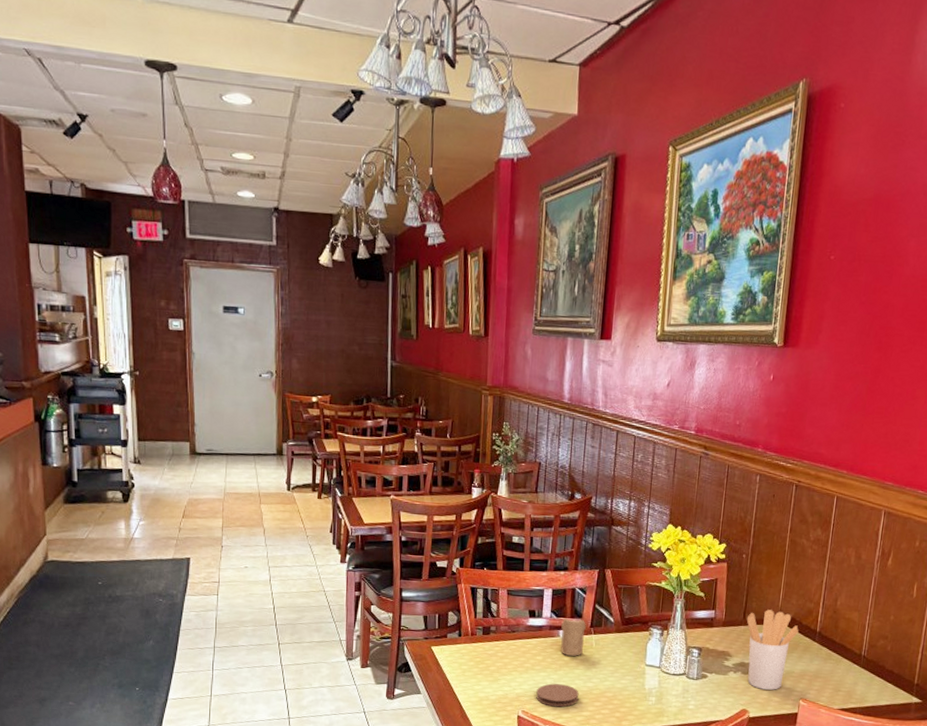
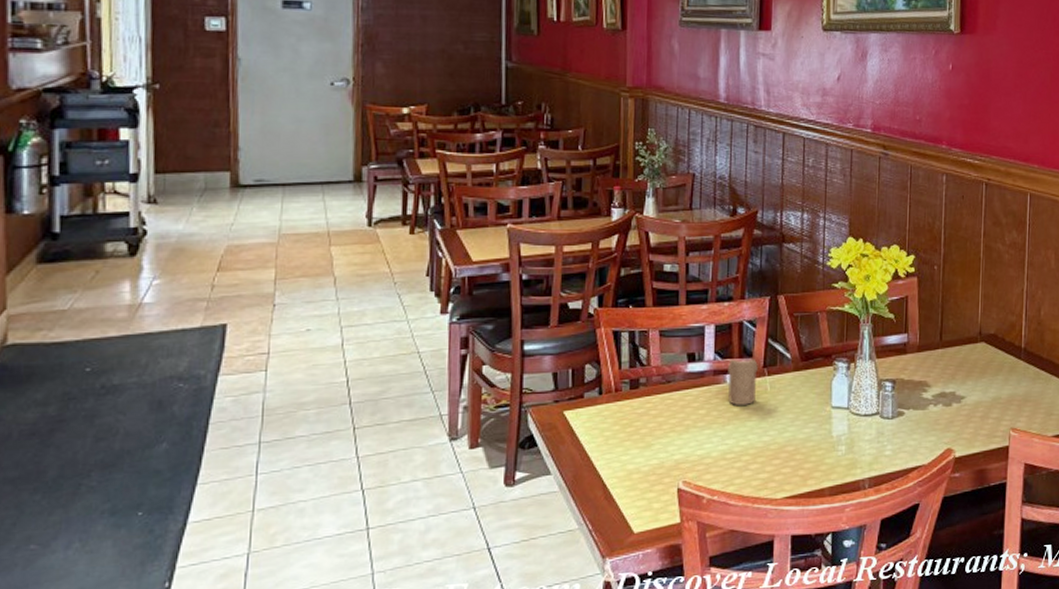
coaster: present [536,683,579,707] -> none [700,442,753,472]
utensil holder: present [746,610,799,690] -> none [943,327,1002,422]

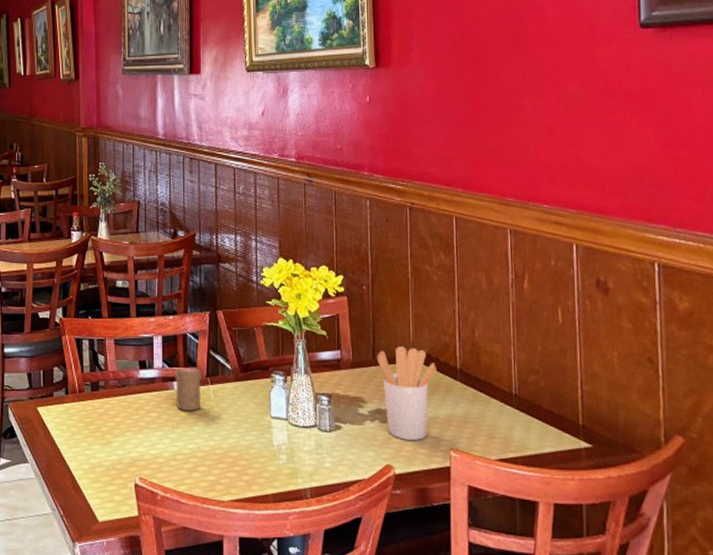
utensil holder: none [943,327,1002,422] -> present [376,346,437,440]

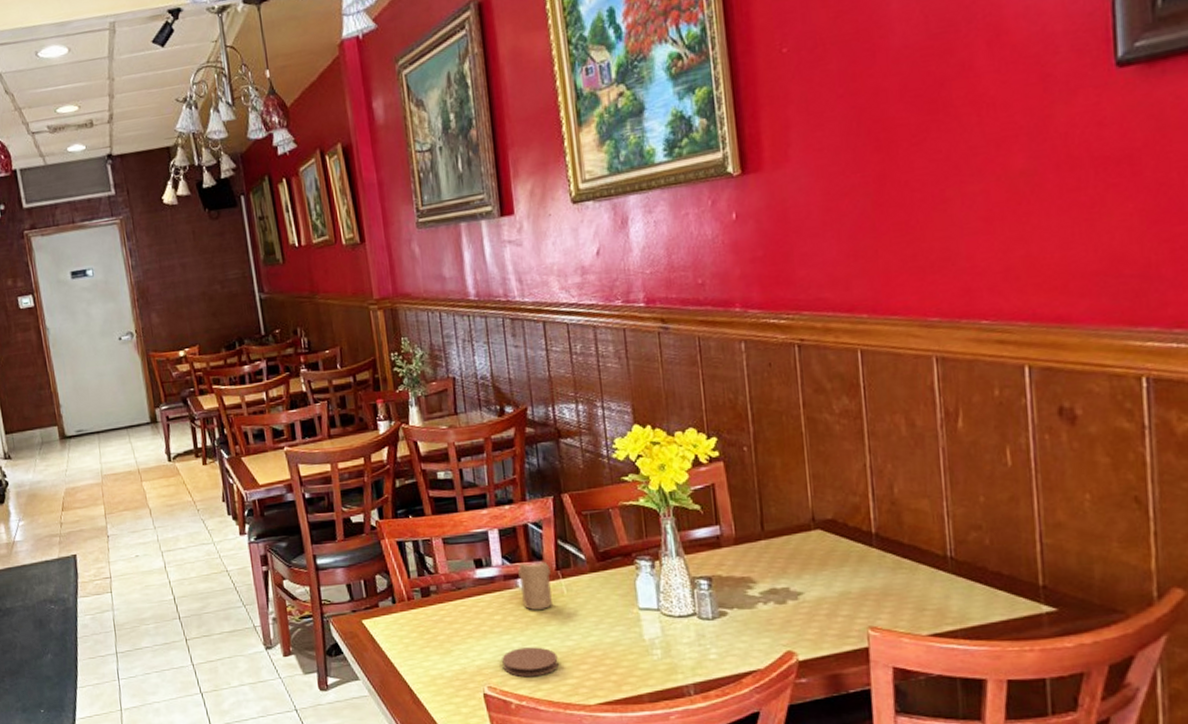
coaster: none [154,444,201,472] -> present [502,647,559,677]
utensil holder: present [376,346,437,440] -> none [766,513,845,621]

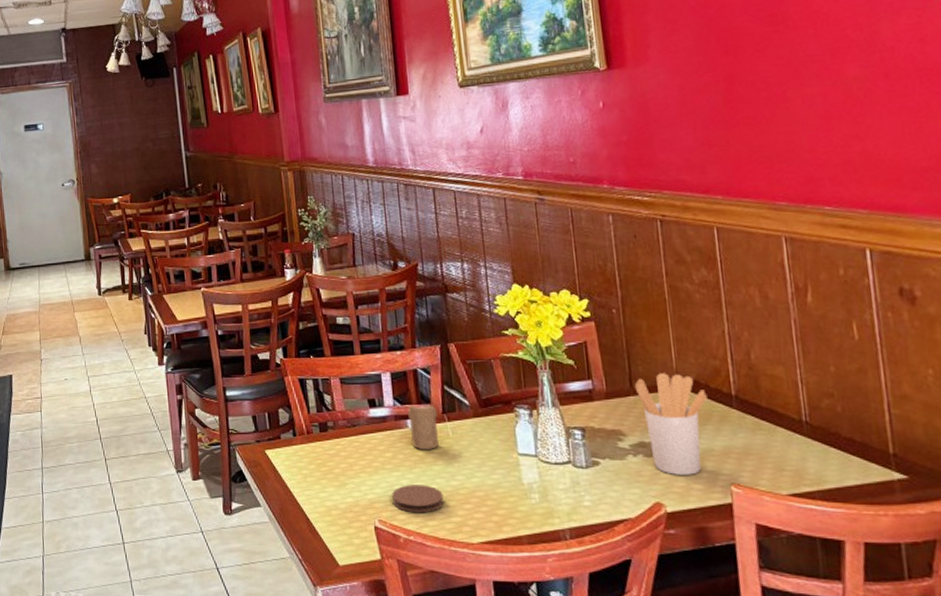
utensil holder: none [766,513,845,621] -> present [634,373,707,475]

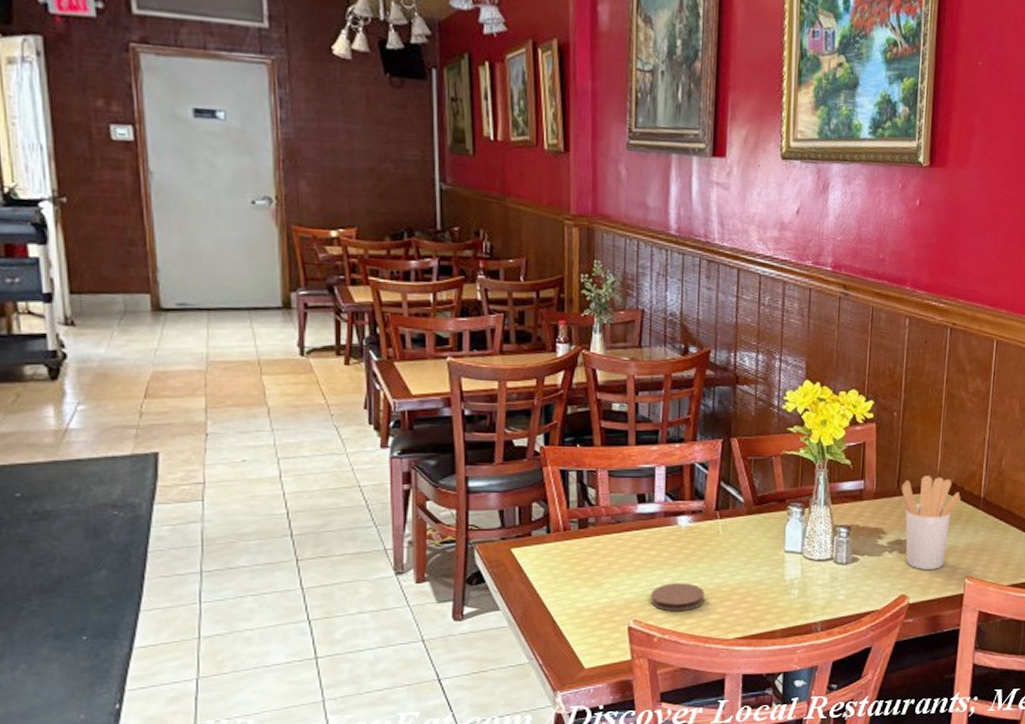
candle: present [408,405,439,449] -> none [679,501,710,547]

